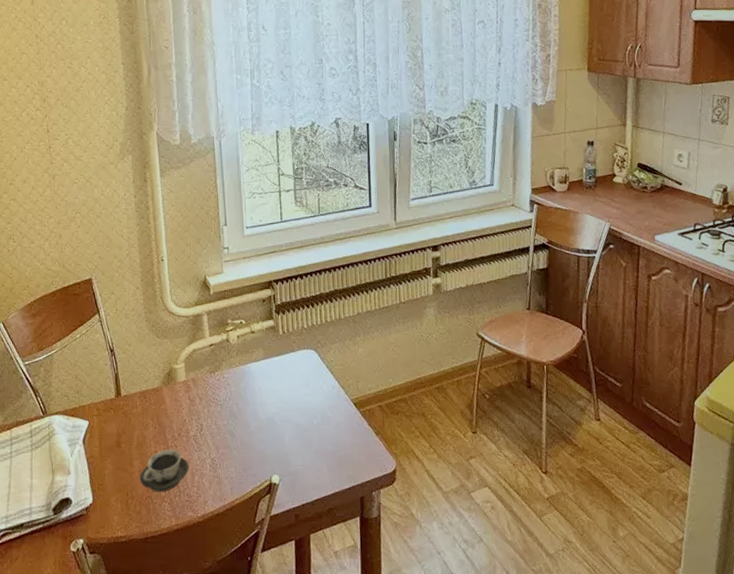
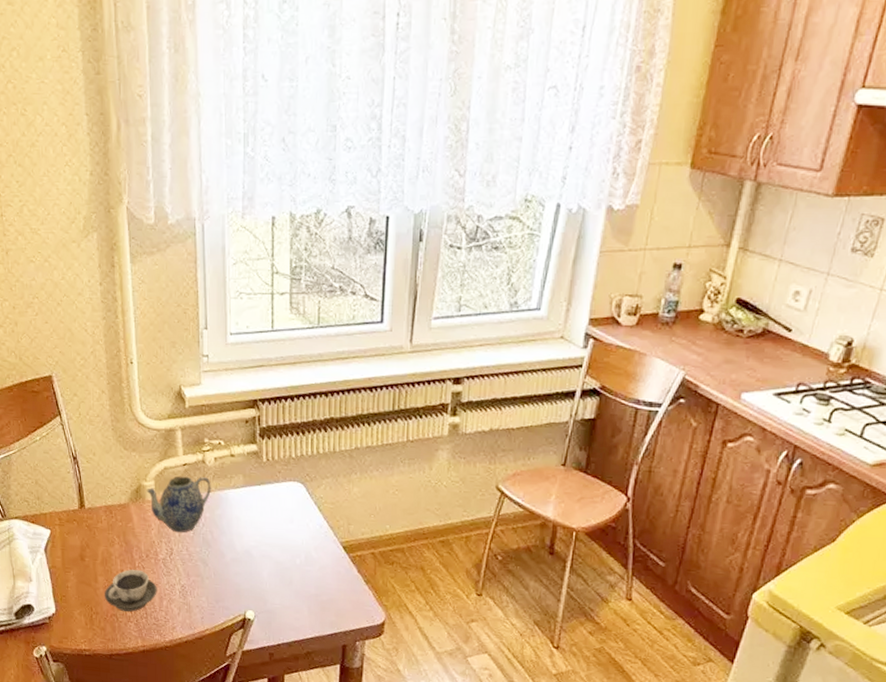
teapot: none [177,354,235,409] -> present [146,476,211,533]

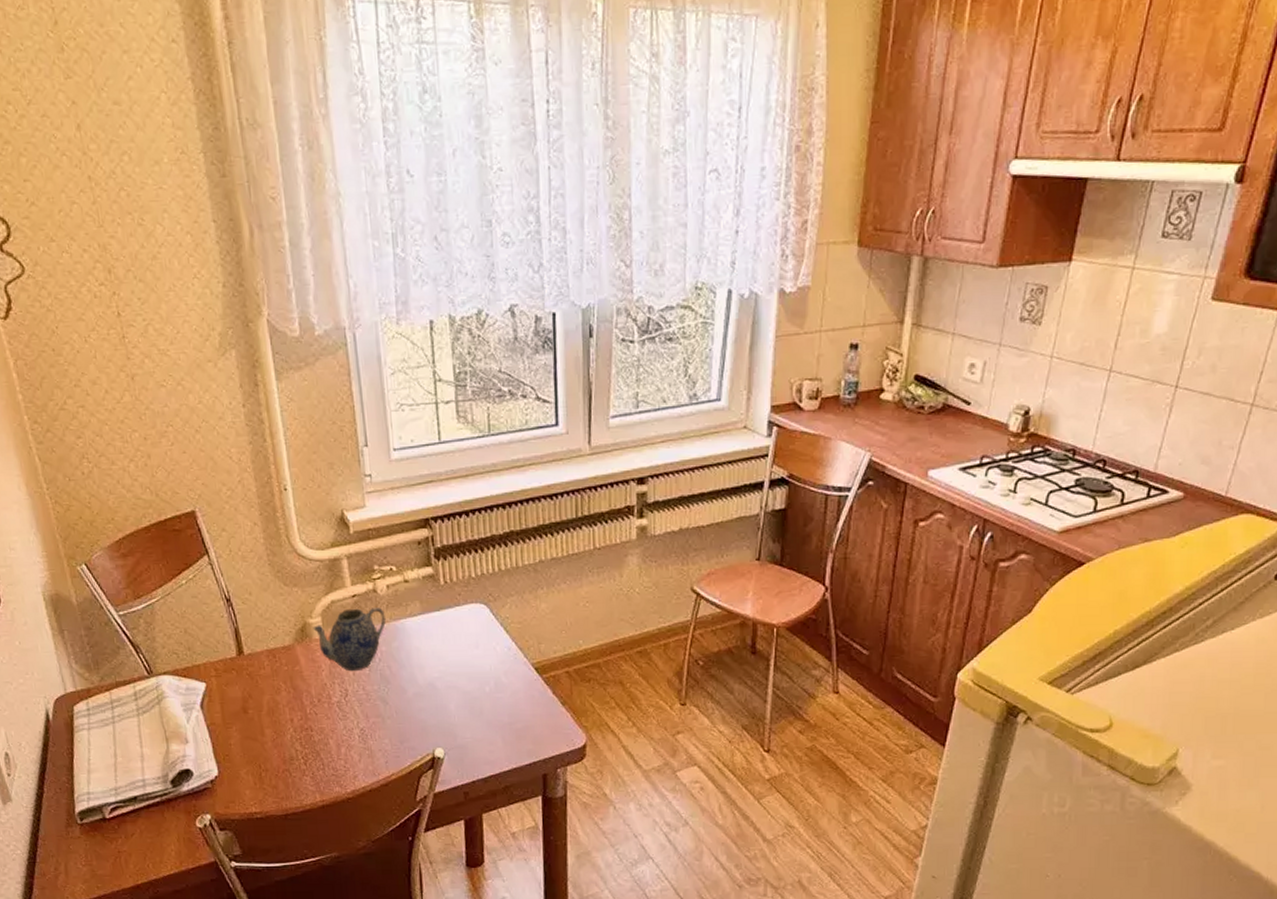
cup: present [104,570,157,612] -> none [273,717,334,765]

